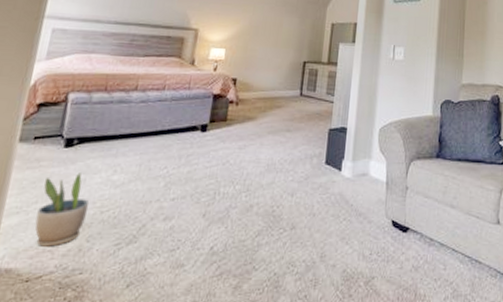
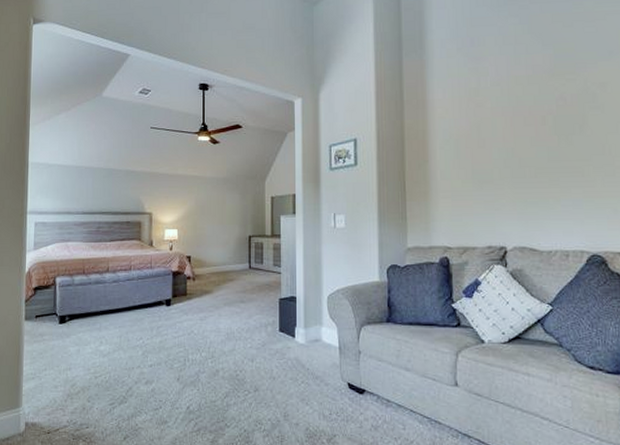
potted plant: present [35,173,90,247] -> none [47,345,85,406]

